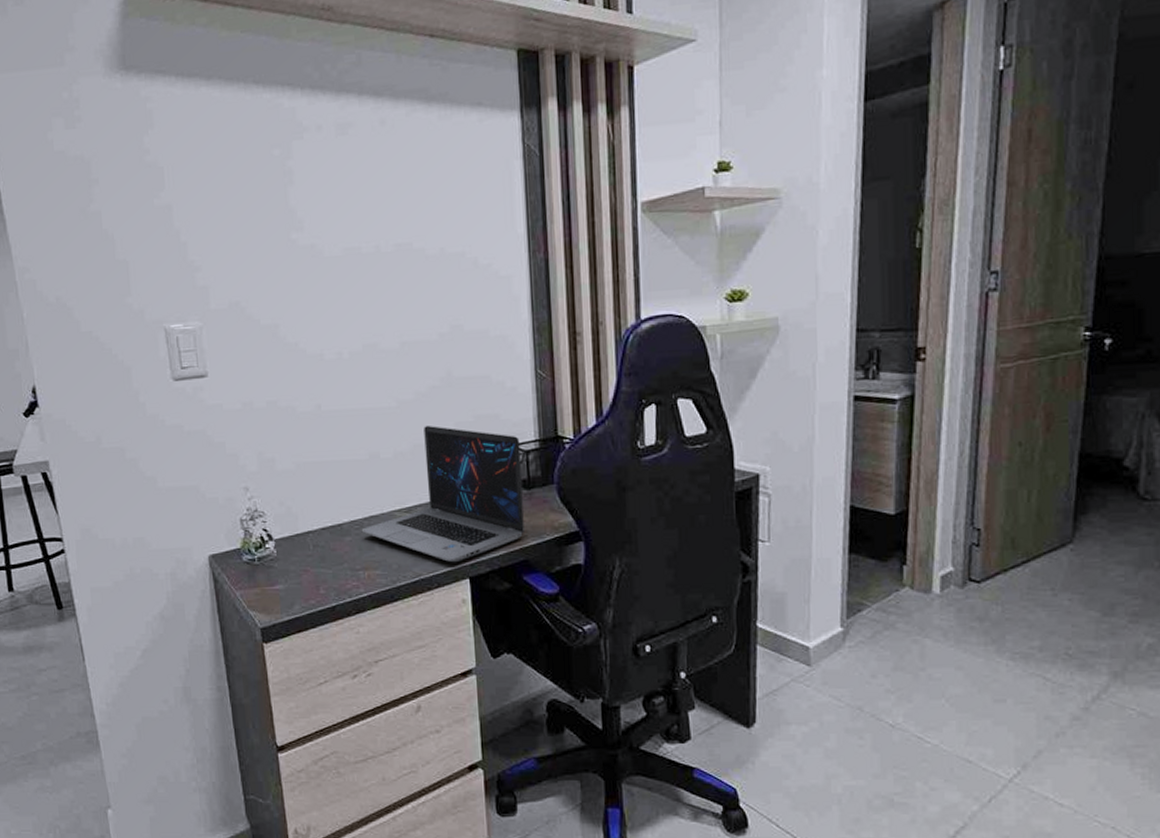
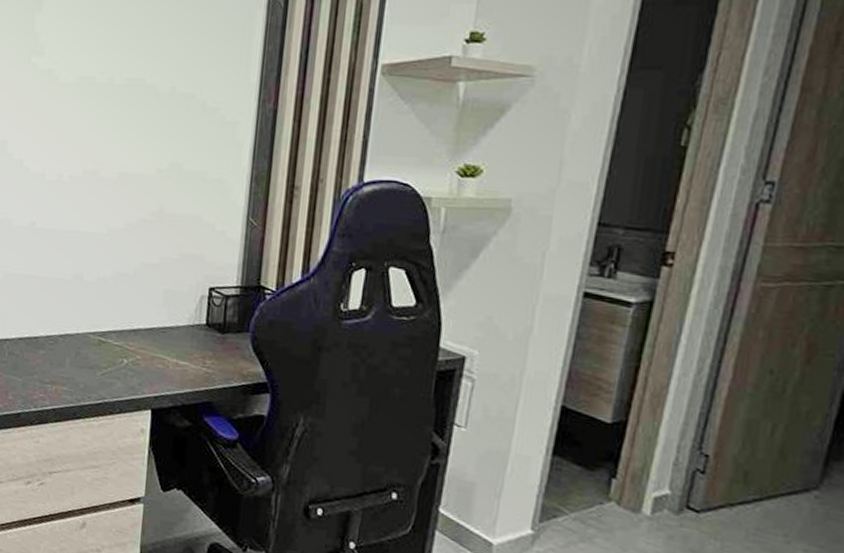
laptop: present [361,426,524,563] -> none [55,256,221,393]

